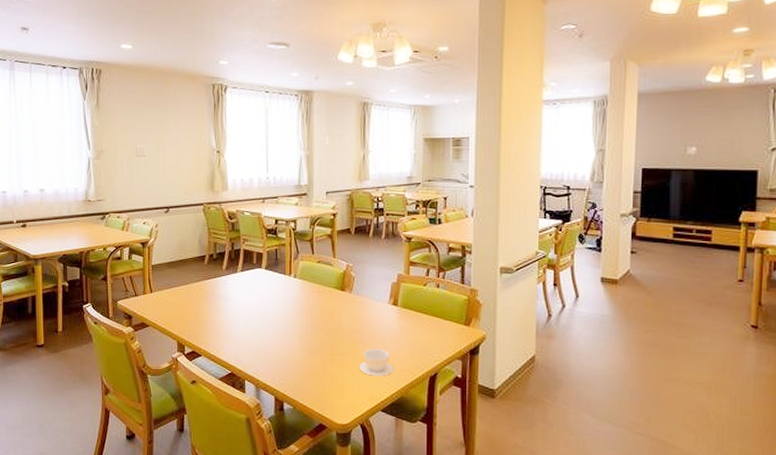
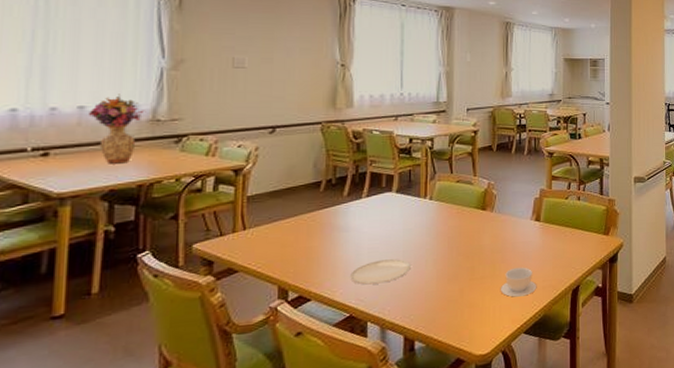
flower arrangement: none [46,179,81,235] -> present [88,94,146,164]
plate: none [230,328,279,349] -> present [350,259,411,285]

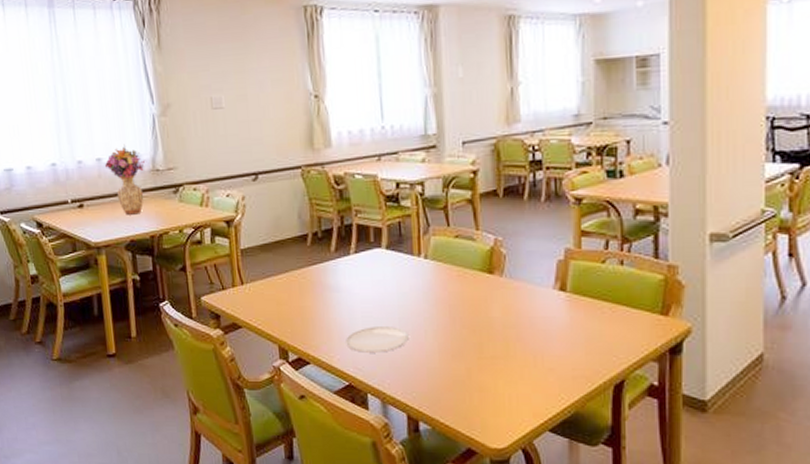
teacup: present [500,267,537,297] -> none [516,349,565,386]

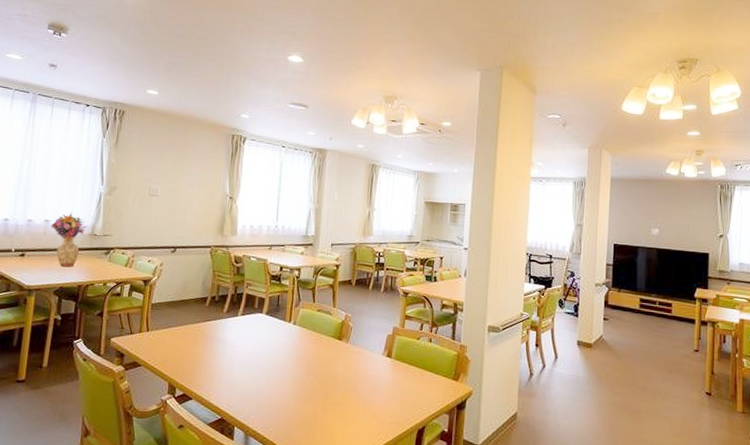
plate: present [346,326,409,353] -> none [224,373,274,394]

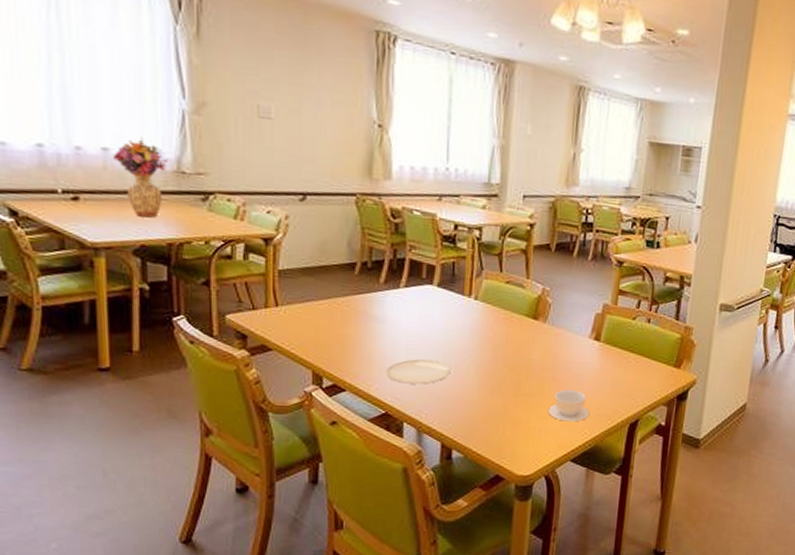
plate: none [224,373,274,394] -> present [386,359,451,385]
teacup: none [349,399,384,428] -> present [547,389,590,422]

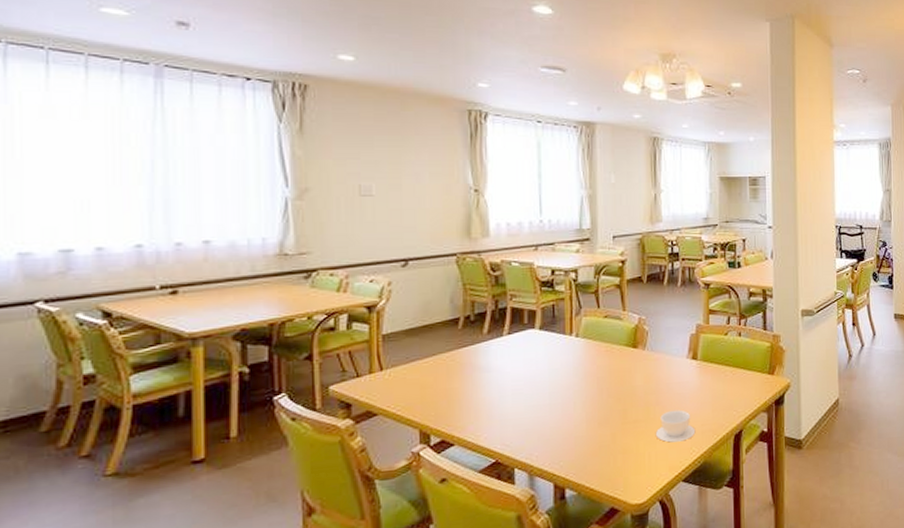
flower arrangement: present [112,137,171,218] -> none [213,226,273,302]
plate: present [386,359,451,385] -> none [494,401,558,429]

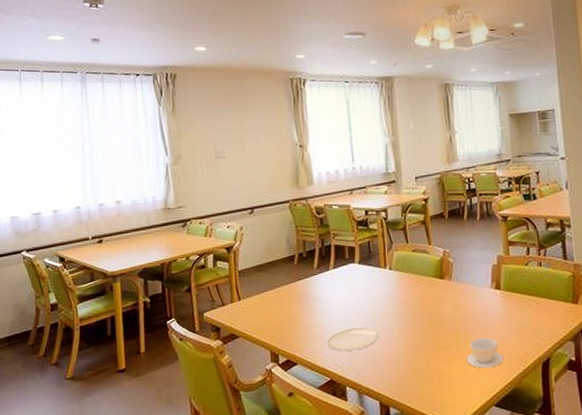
plate: none [494,401,558,429] -> present [327,327,379,352]

